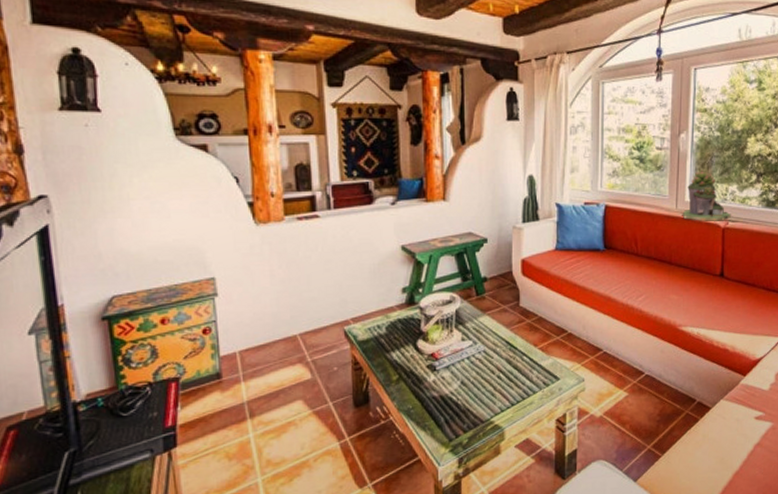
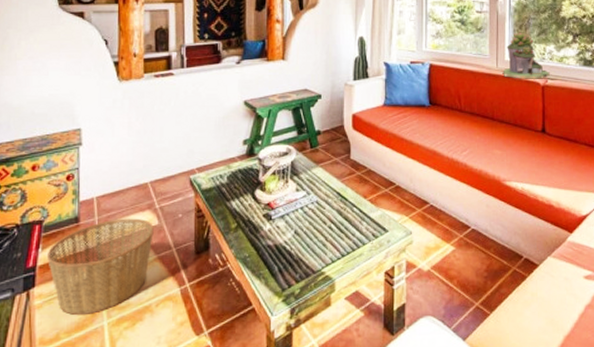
basket: none [187,372,307,474] -> present [46,218,154,316]

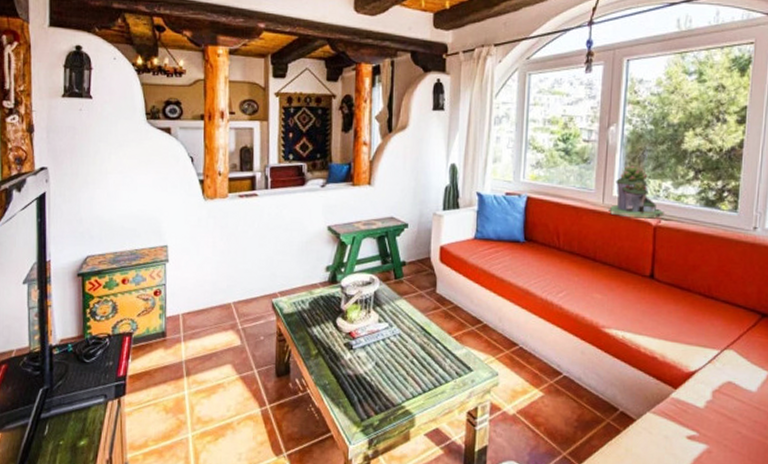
basket: present [46,218,154,316] -> none [136,336,236,426]

